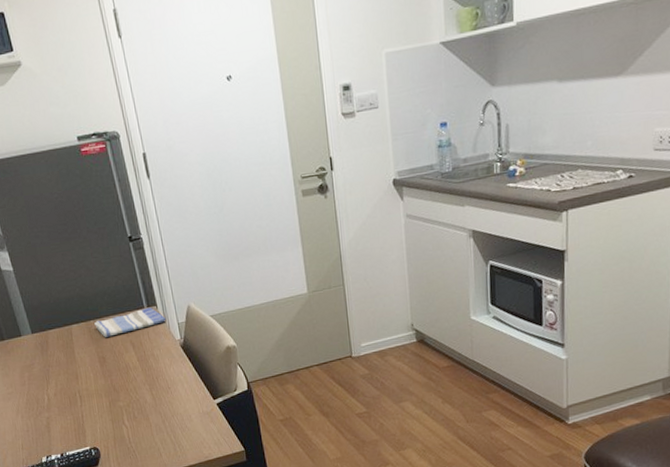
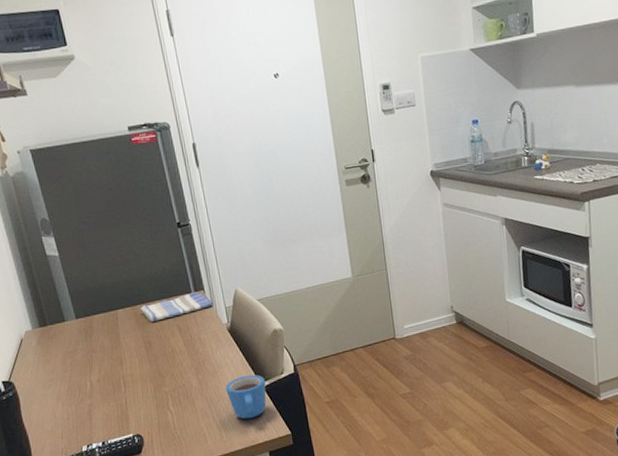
mug: none [179,391,220,435] -> present [226,374,267,419]

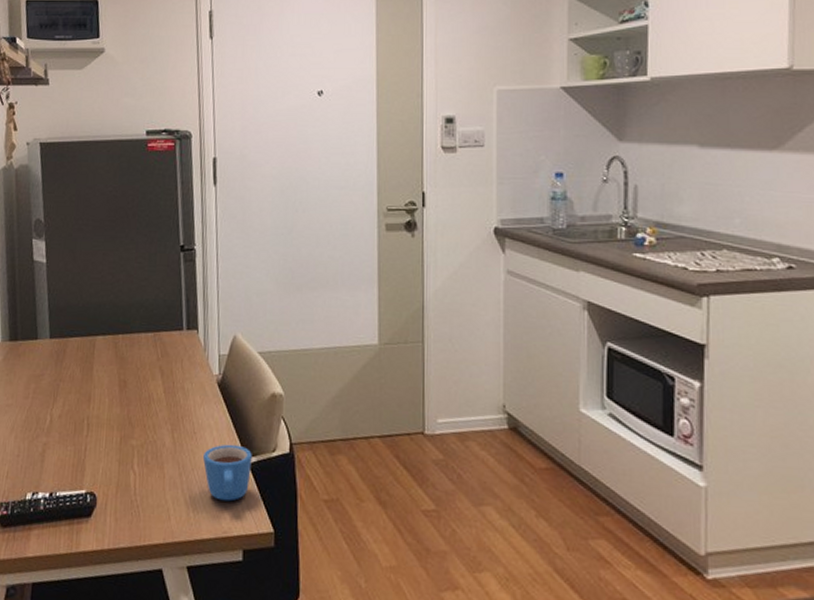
dish towel: present [140,291,214,322] -> none [121,330,206,358]

